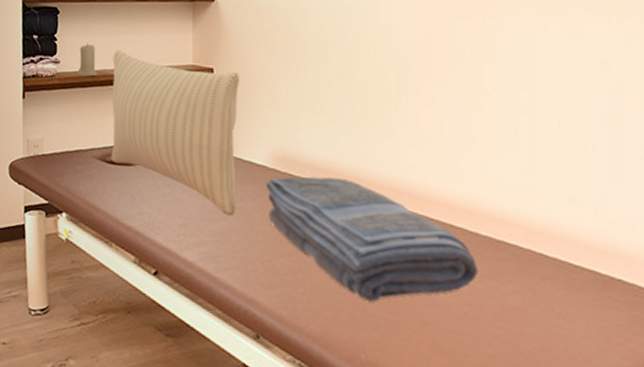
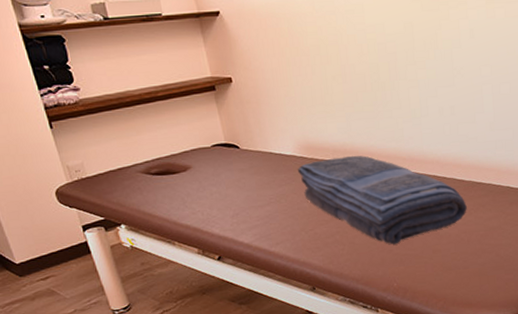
candle: present [77,43,98,77] -> none [97,68,122,100]
pillow: present [110,49,240,216] -> none [132,70,276,201]

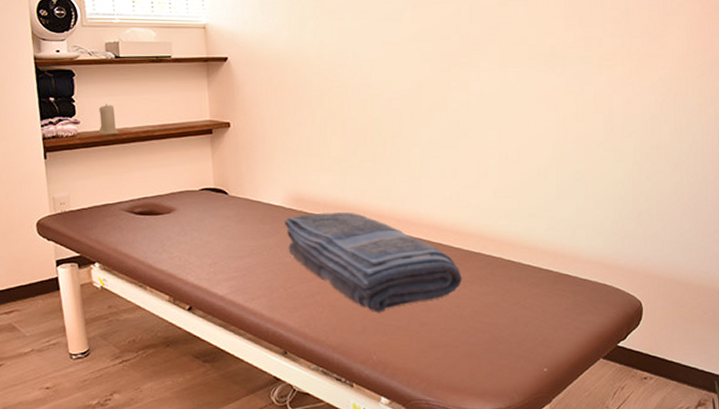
candle: none [97,68,122,100] -> present [98,104,119,135]

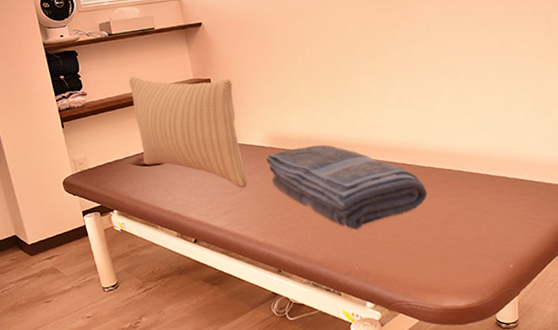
candle: present [98,104,119,135] -> none [101,75,120,103]
pillow: none [132,108,259,252] -> present [128,76,247,188]

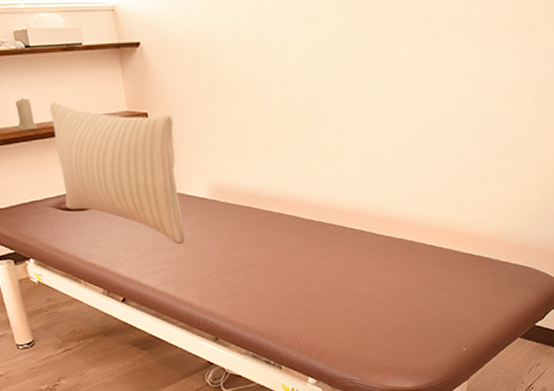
candle: none [101,75,120,103] -> present [15,97,38,131]
towel: present [266,144,427,229] -> none [209,201,384,299]

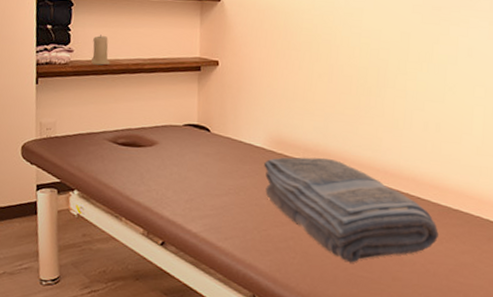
pillow: present [49,101,185,244] -> none [121,41,243,192]
towel: none [209,201,384,299] -> present [264,157,439,263]

